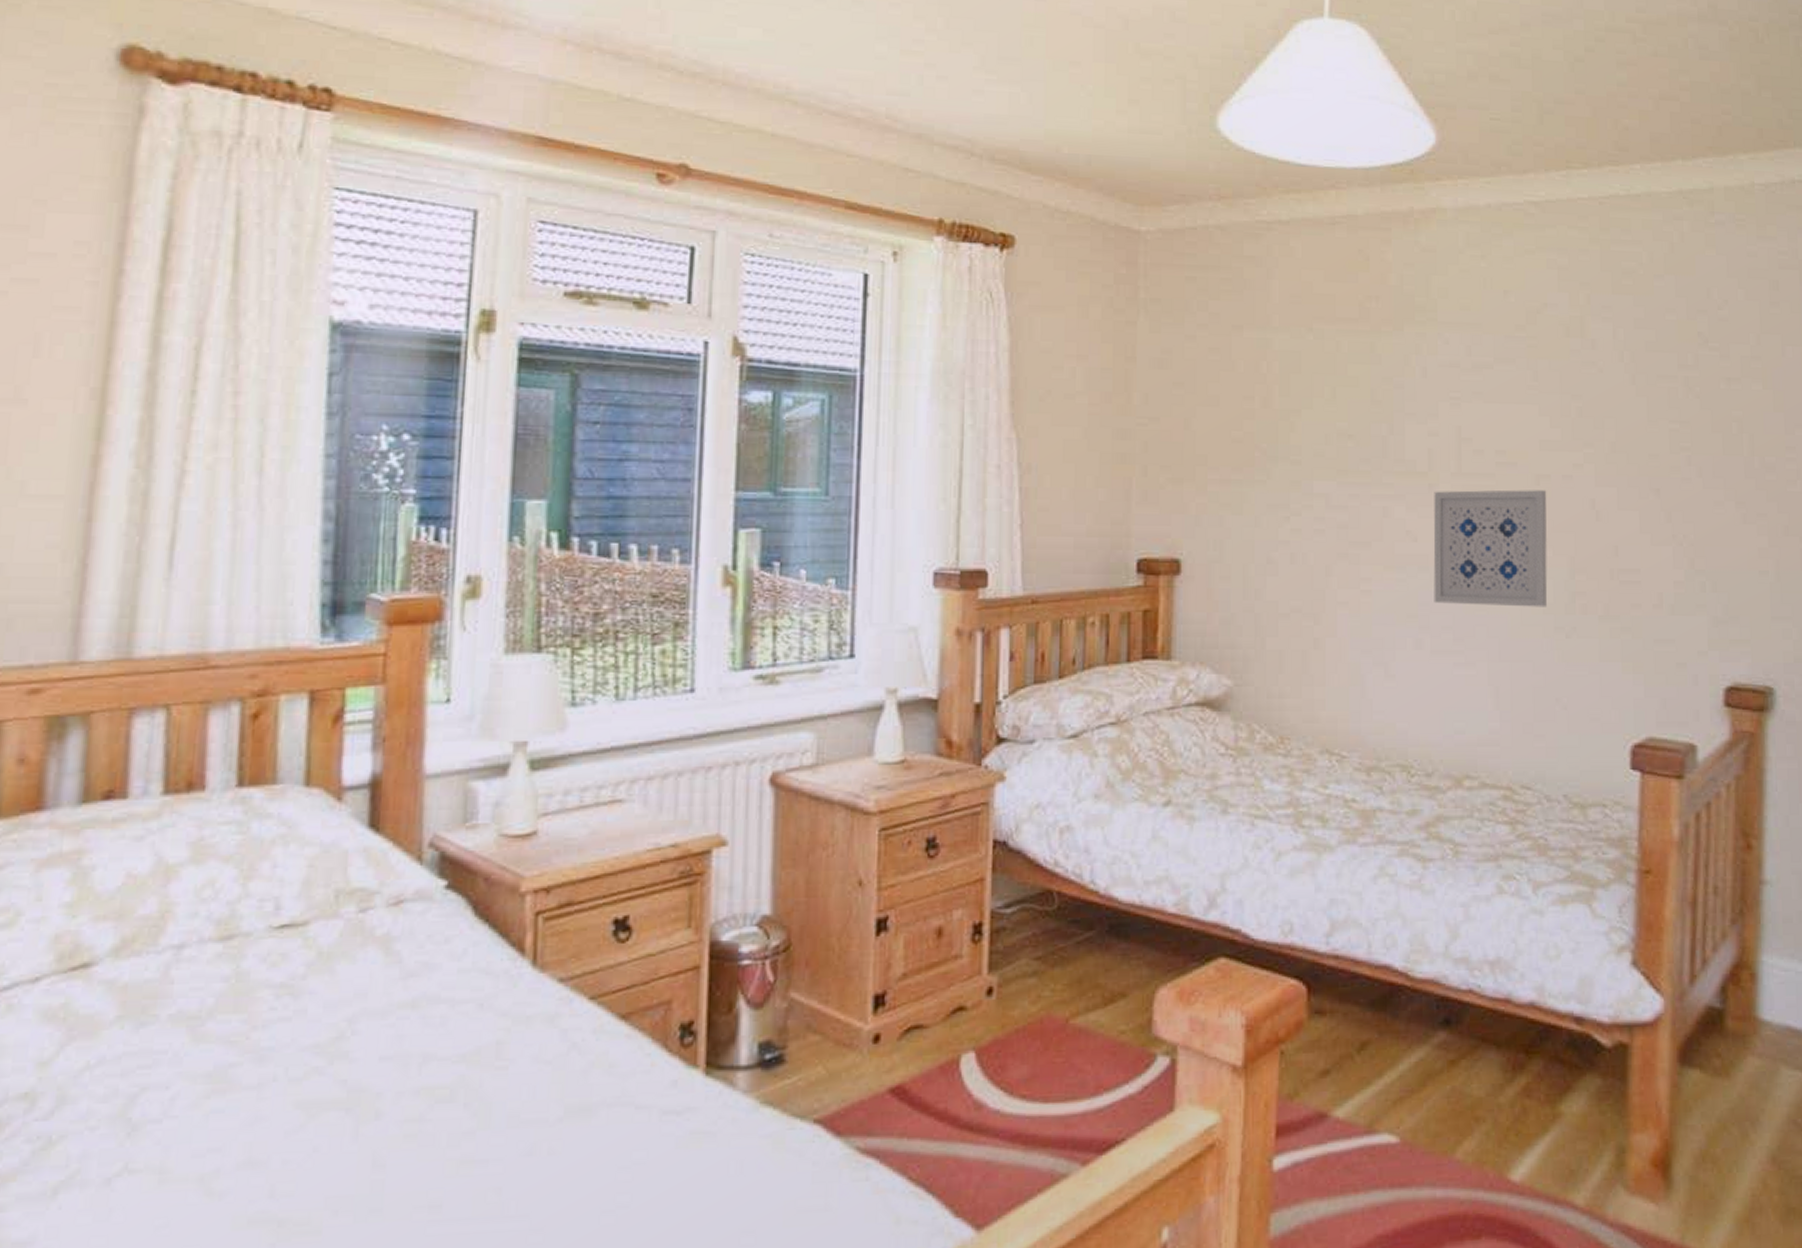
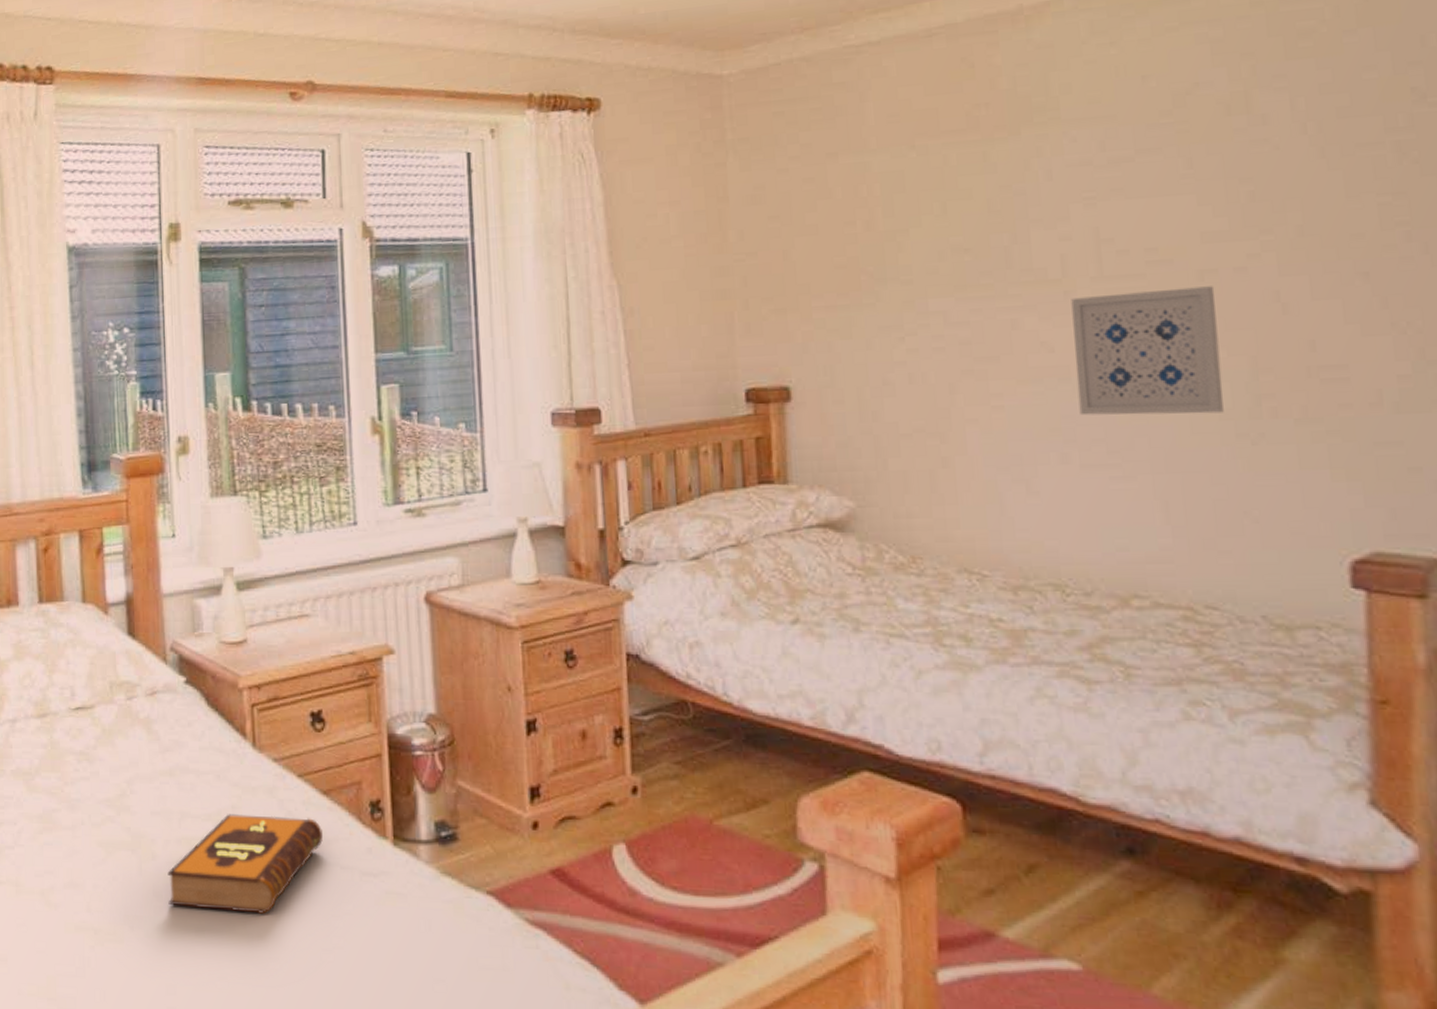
hardback book: none [393,1050,617,1178] -> present [167,814,324,914]

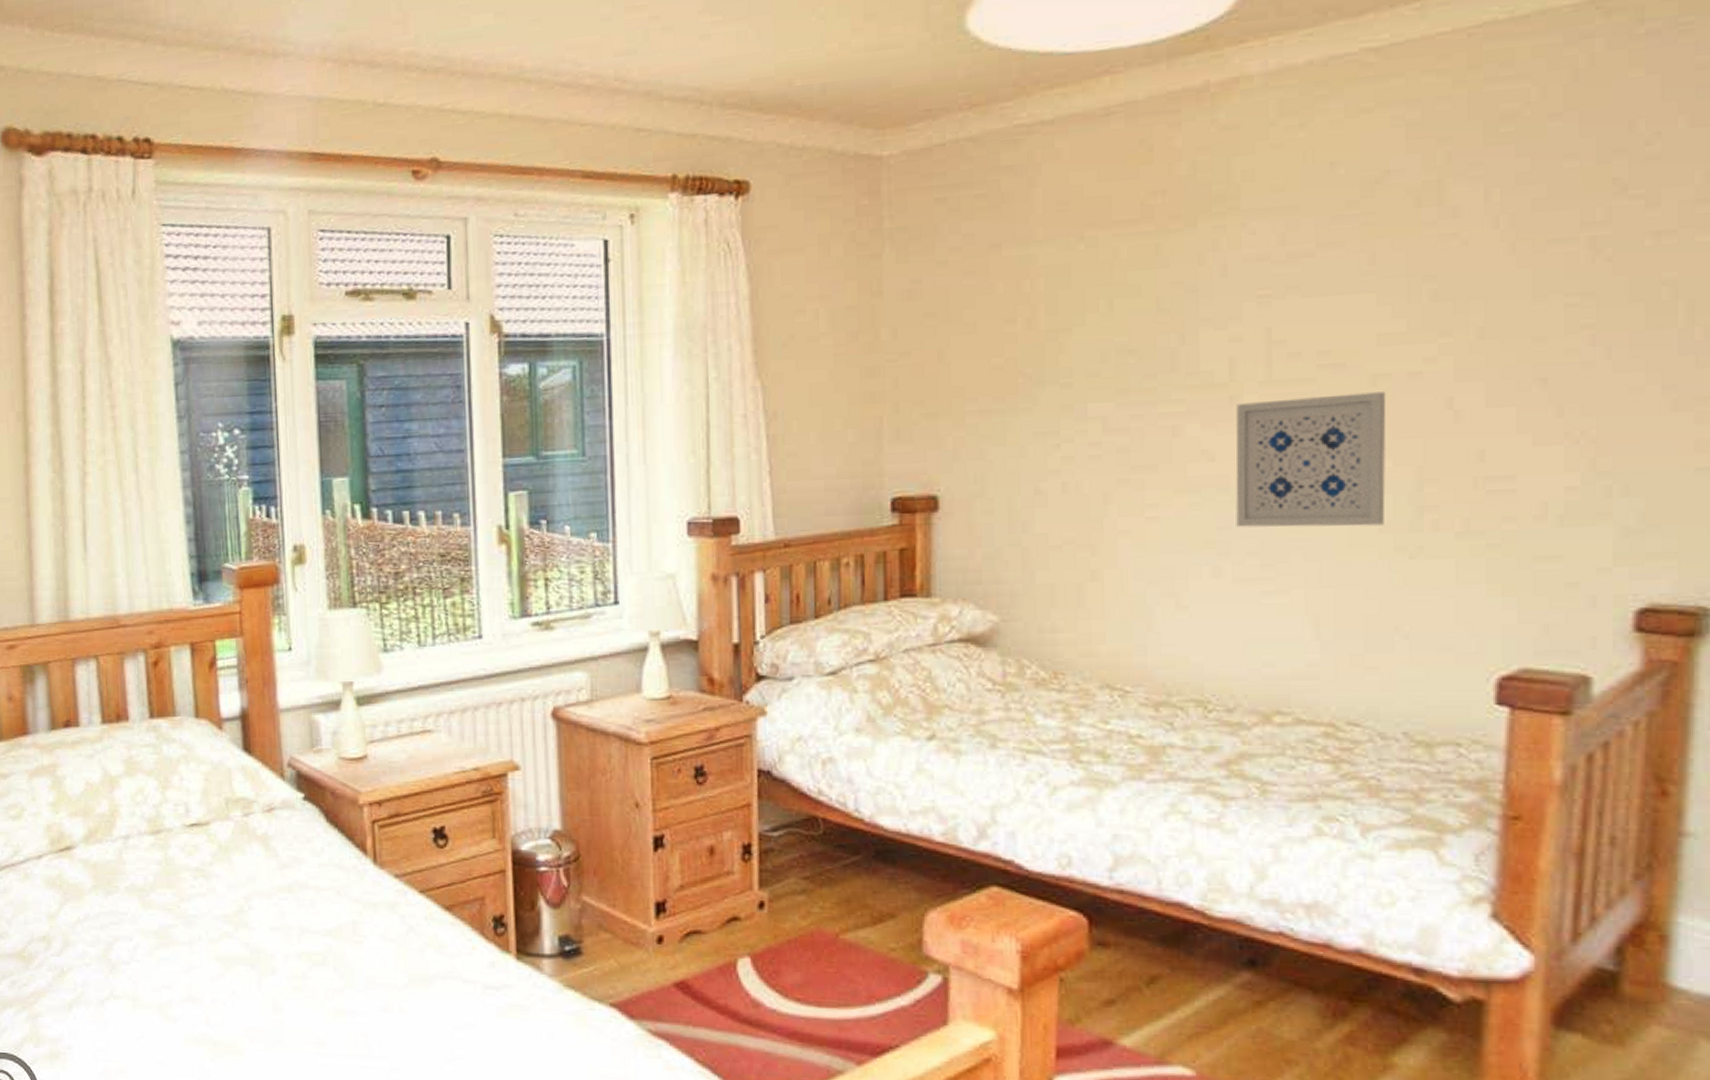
hardback book: present [167,814,324,914] -> none [287,929,446,1026]

